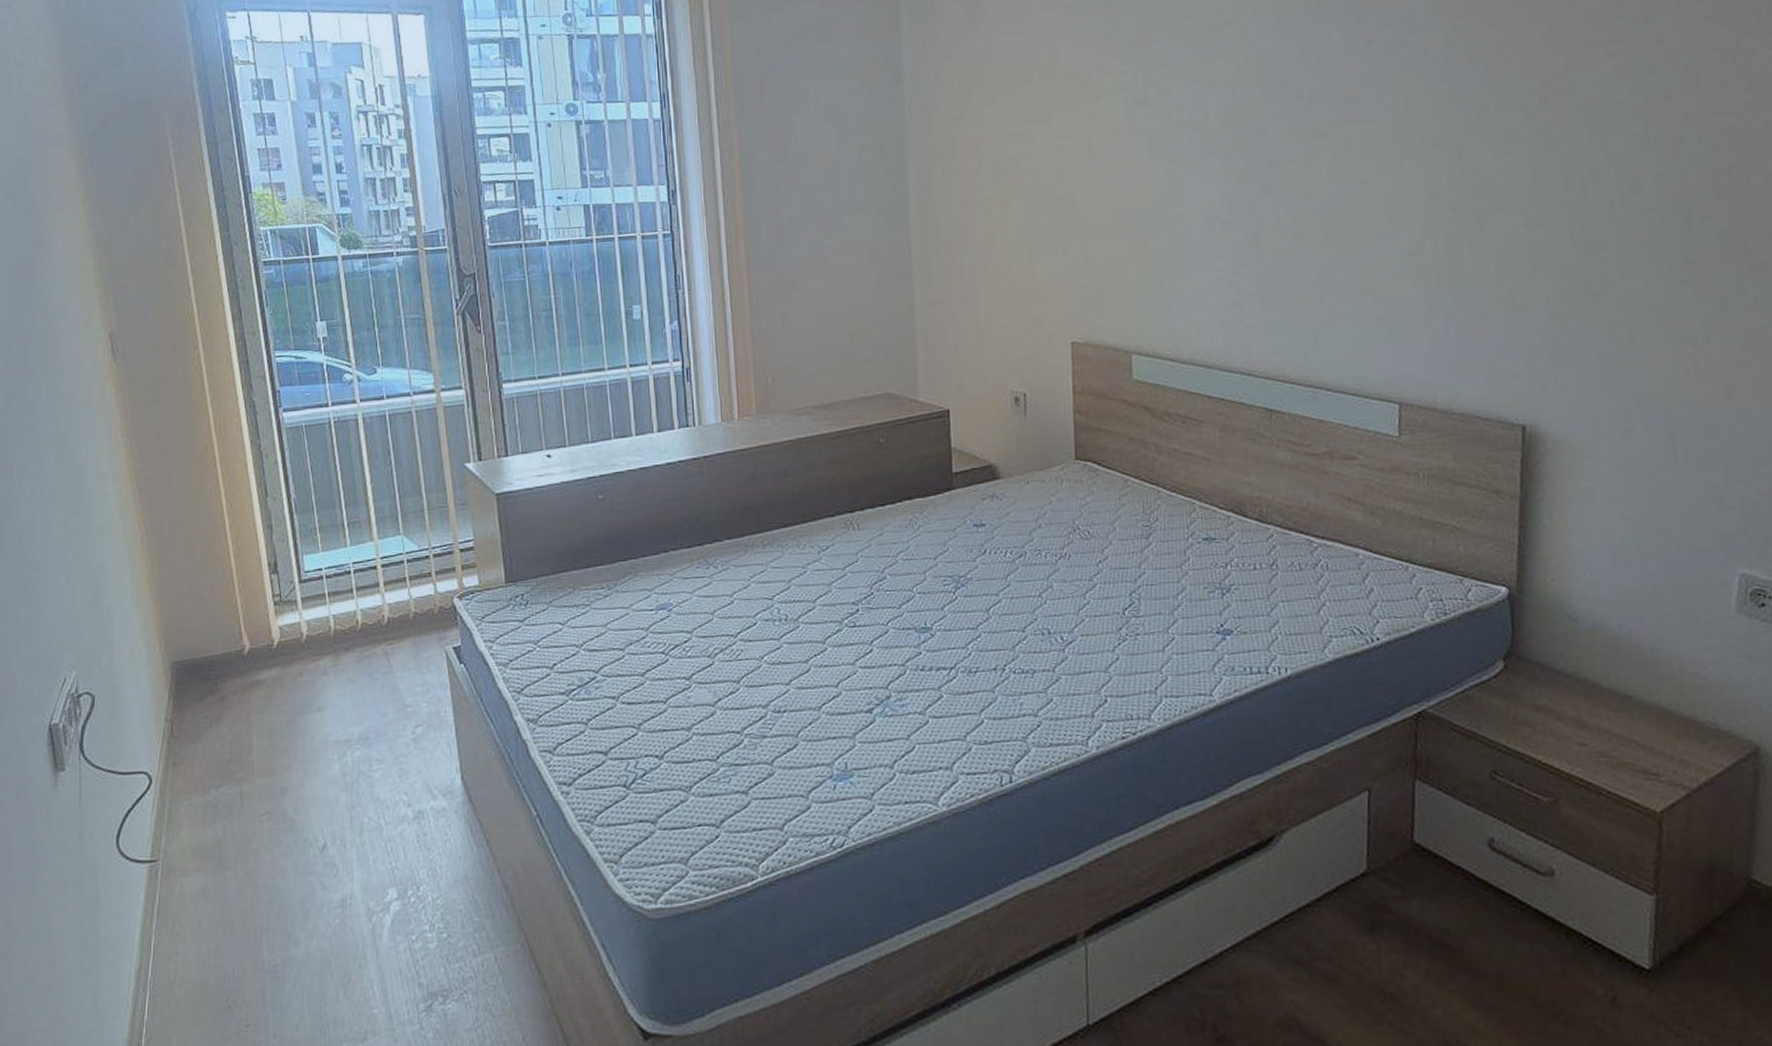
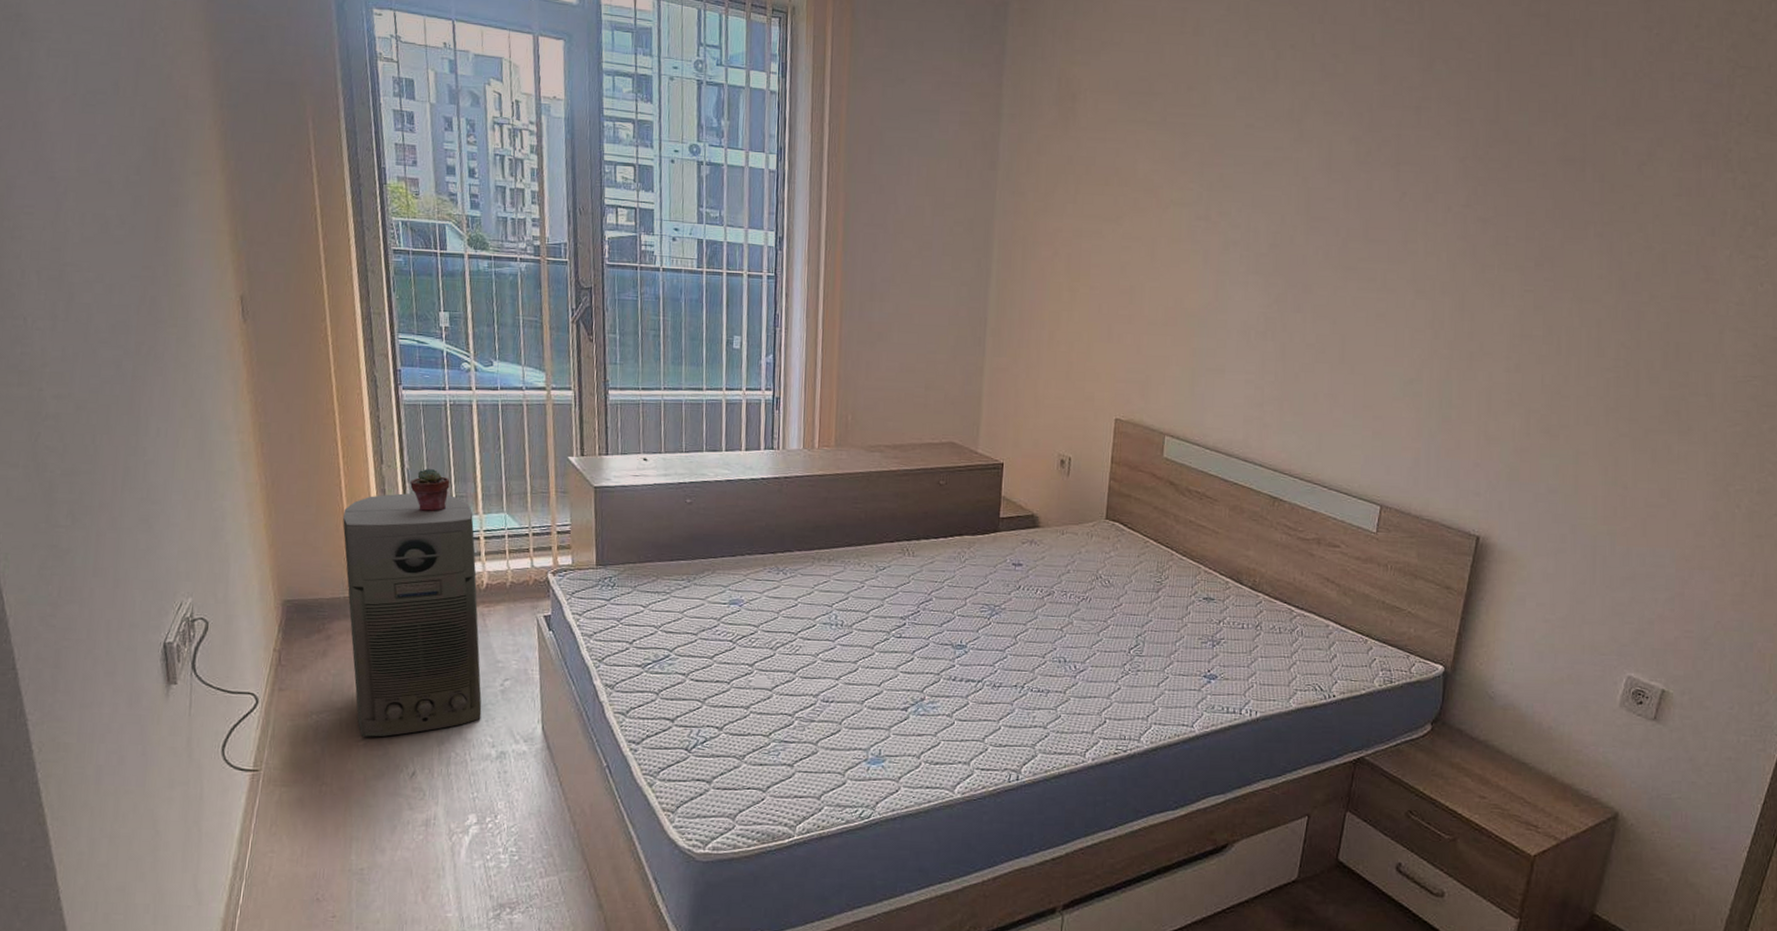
air purifier: none [230,523,393,810] -> present [343,493,482,737]
potted succulent: none [298,495,341,545] -> present [410,468,450,512]

